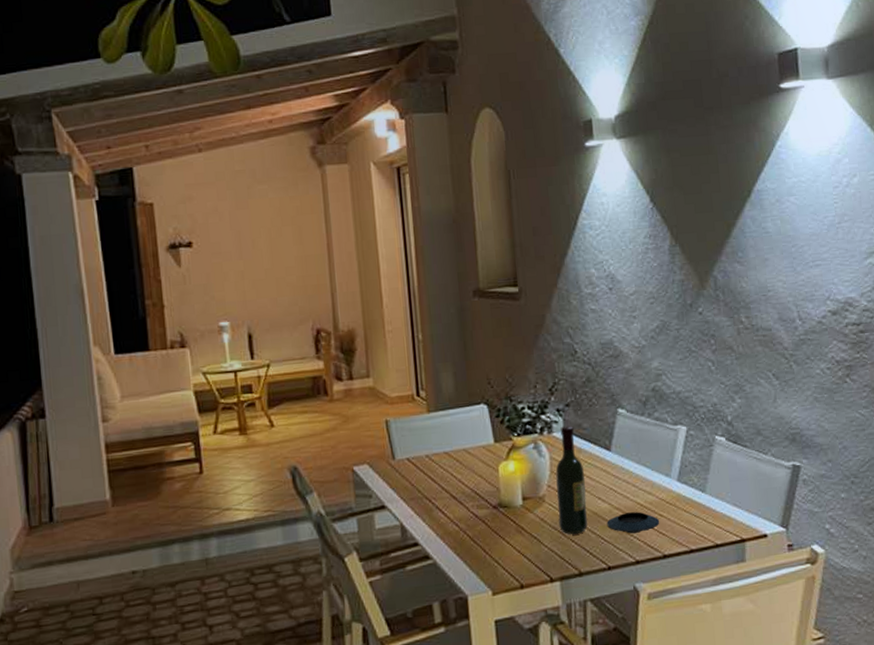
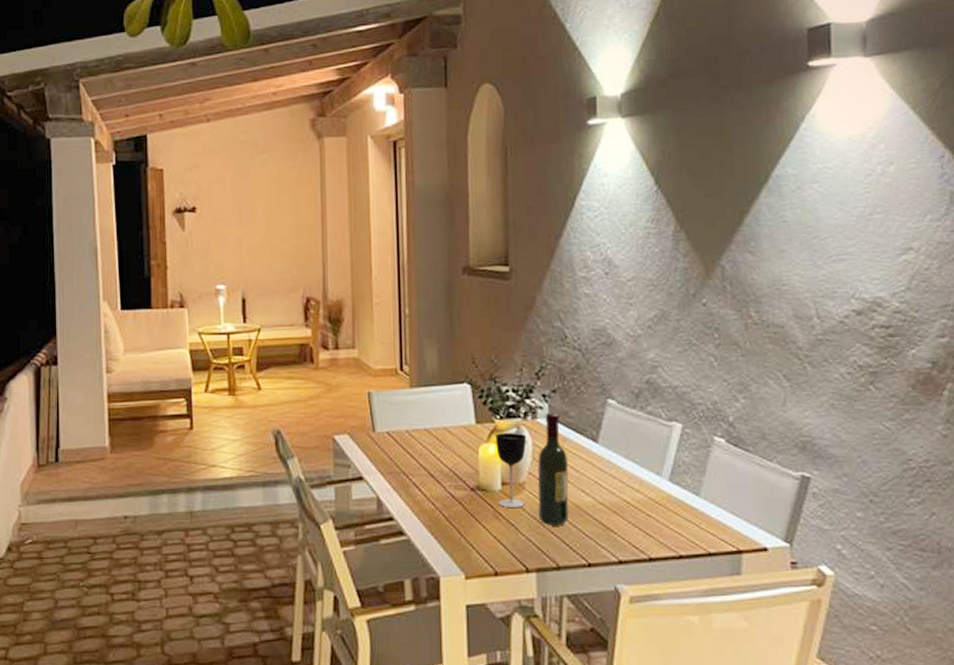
wine glass: none [514,448,546,522] -> present [496,432,527,507]
saucer: present [607,512,660,534] -> none [589,509,647,531]

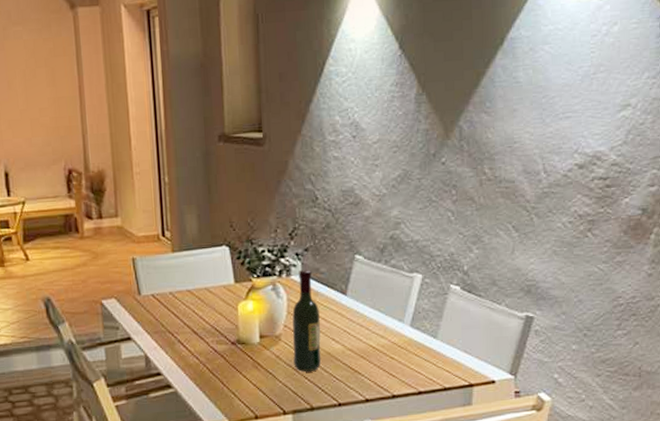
wine glass: present [496,432,527,507] -> none [253,289,282,358]

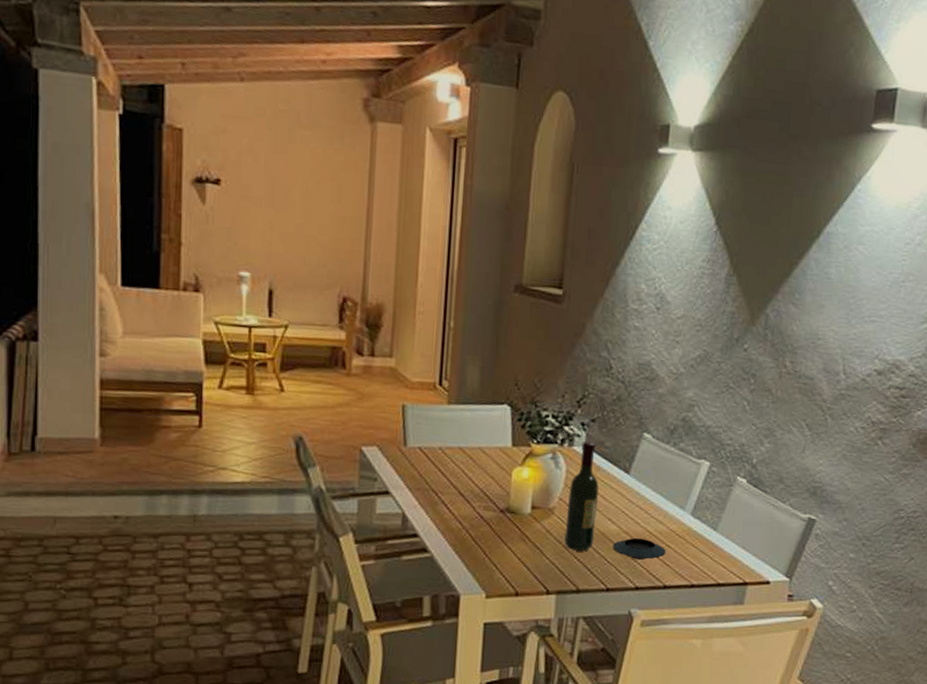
saucer: none [339,354,391,374] -> present [612,538,666,560]

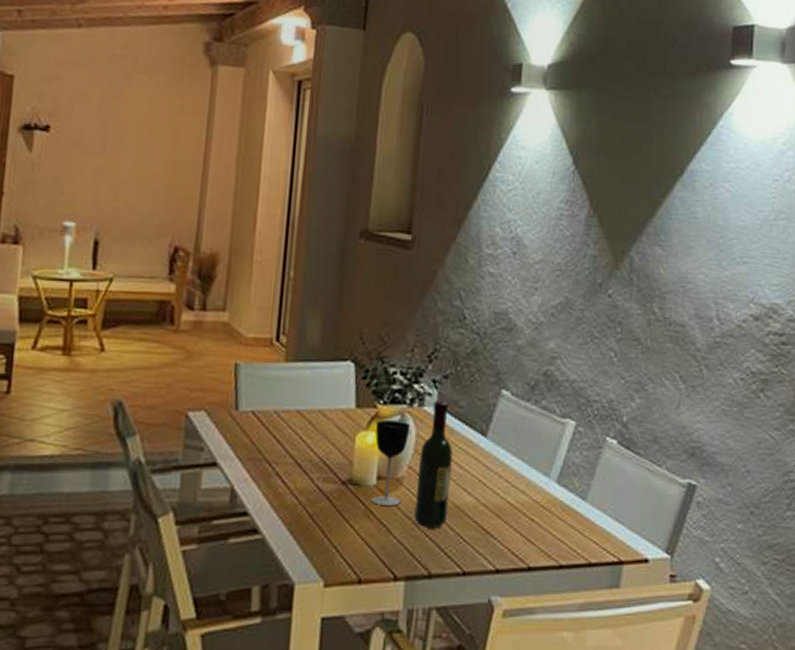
wine glass: none [526,457,561,531] -> present [371,419,411,506]
saucer: present [612,538,666,560] -> none [469,511,530,537]

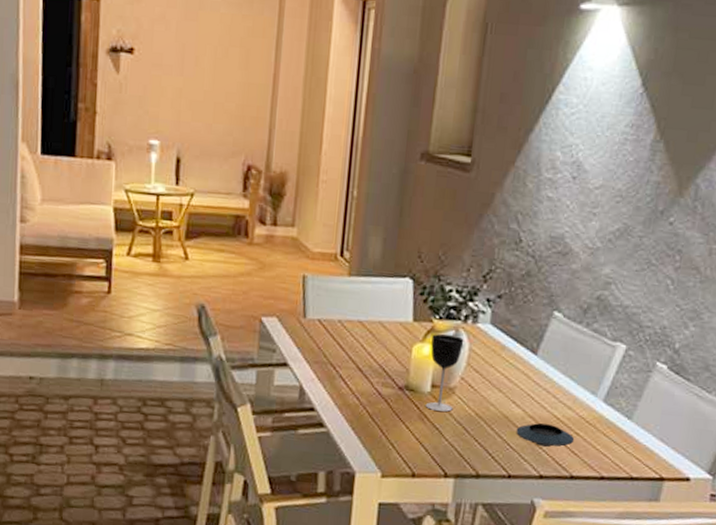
wine bottle: present [414,400,453,527] -> none [464,318,504,434]
saucer: none [469,511,530,537] -> present [516,423,575,447]

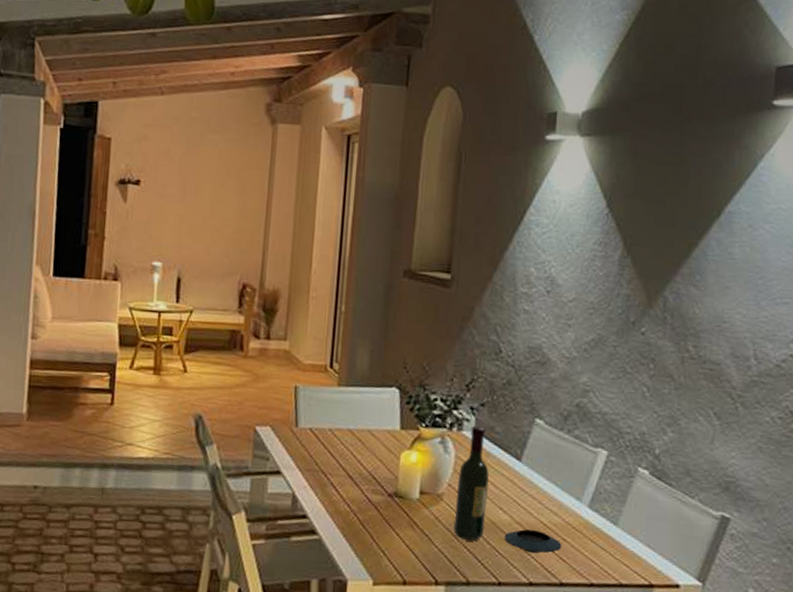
wine glass: present [425,333,464,412] -> none [414,441,450,518]
wine bottle: none [464,318,504,434] -> present [453,425,489,541]

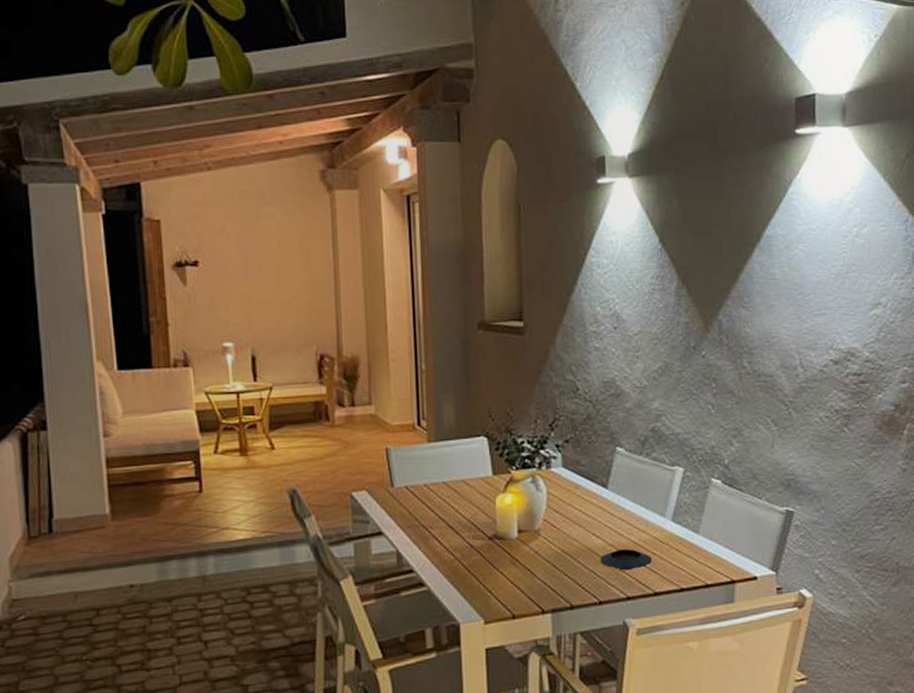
wine bottle: present [453,425,489,541] -> none [552,461,582,568]

